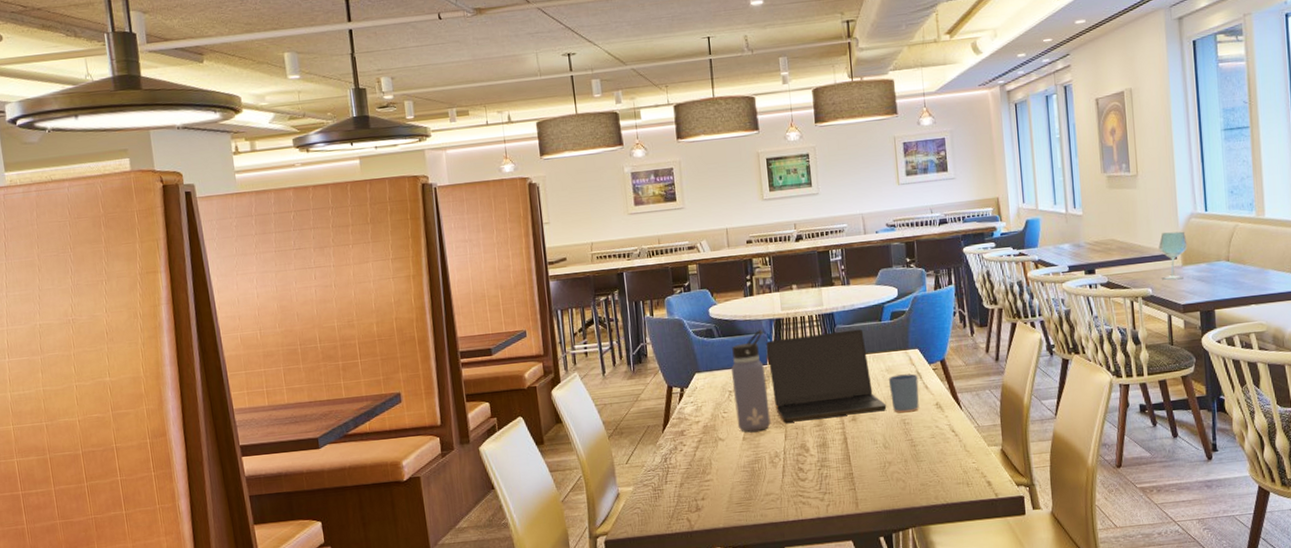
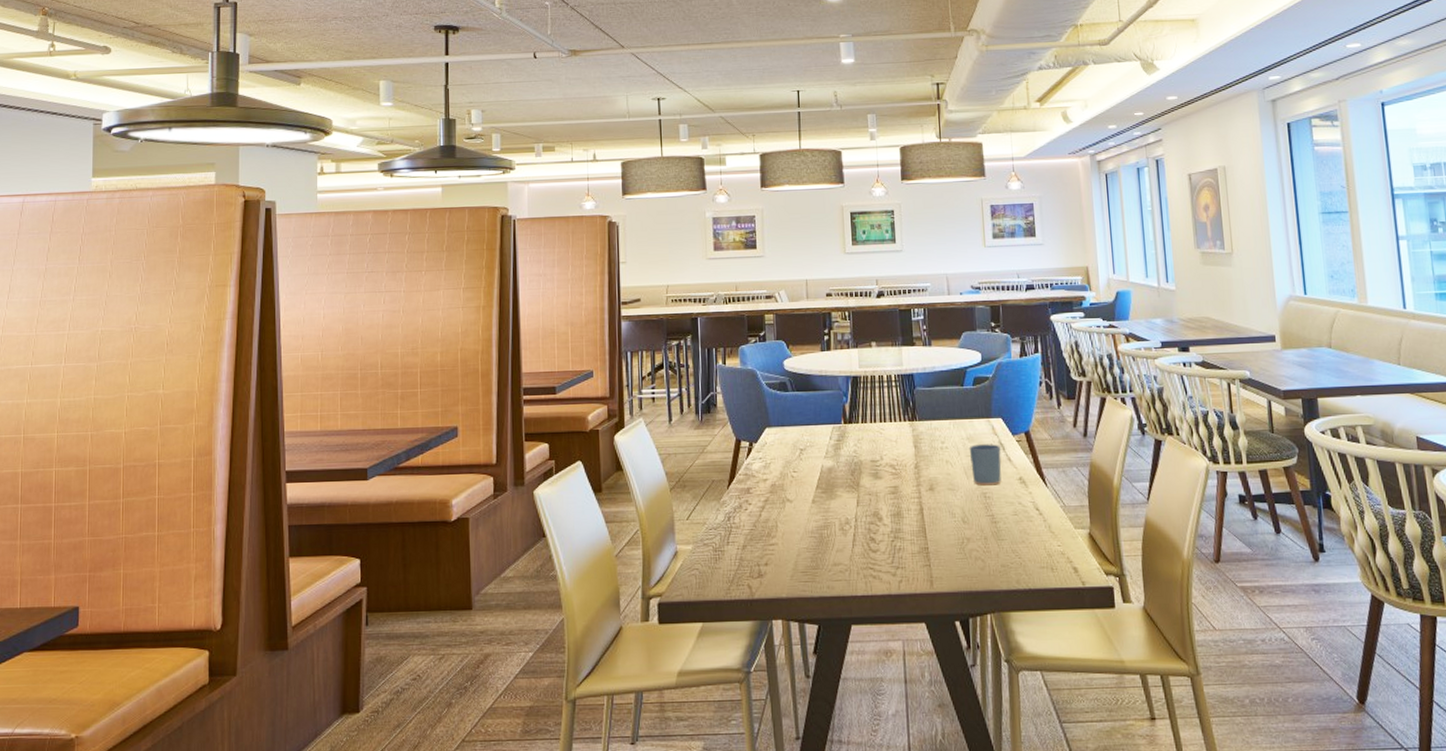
water bottle: present [731,329,771,432] -> none [803,386,843,494]
laptop: present [766,329,887,423] -> none [842,393,967,488]
wine glass: present [1158,231,1188,281] -> none [1256,313,1287,364]

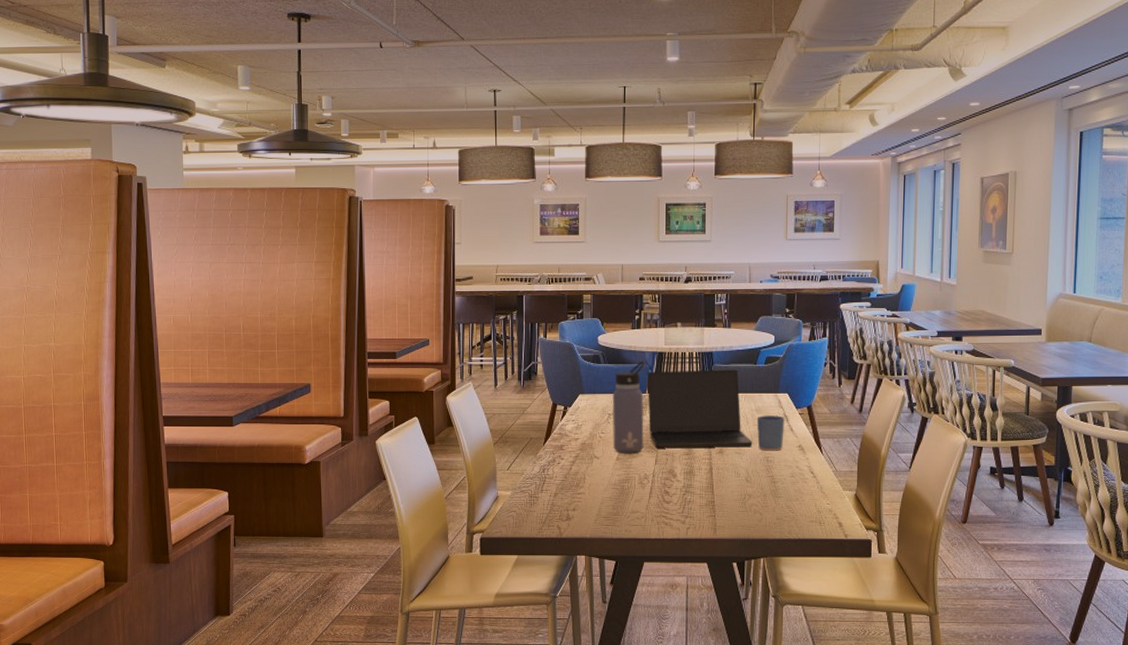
water bottle: none [803,386,843,494] -> present [612,360,646,453]
laptop: none [842,393,967,488] -> present [648,369,753,449]

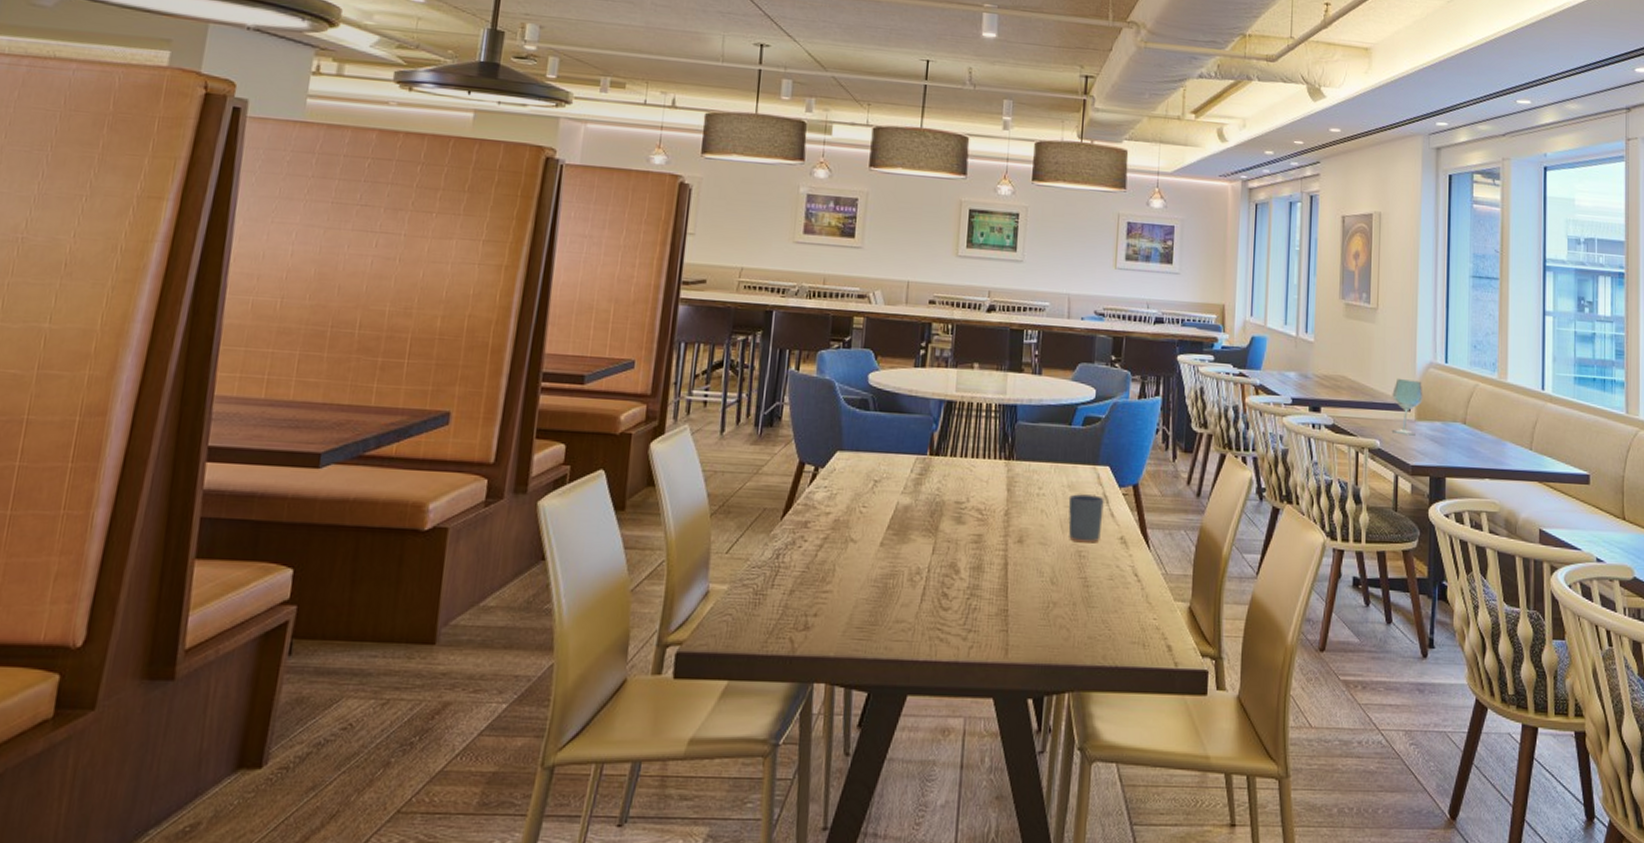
water bottle: present [612,360,646,453] -> none [876,410,929,537]
laptop: present [648,369,753,449] -> none [927,426,1062,536]
wine glass: none [1024,309,1053,354] -> present [1391,379,1423,436]

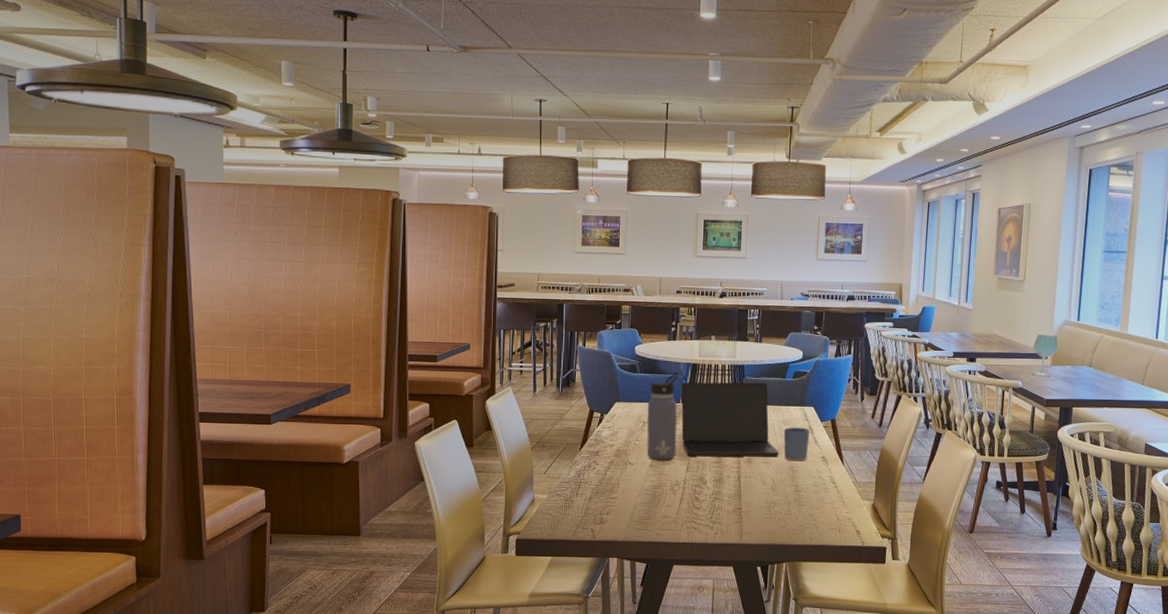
water bottle: none [876,410,929,537] -> present [646,371,680,460]
laptop: none [927,426,1062,536] -> present [681,382,779,457]

